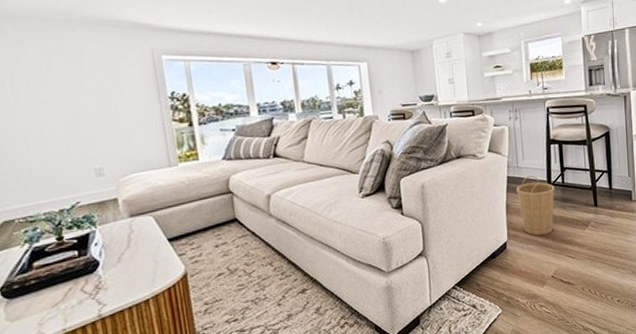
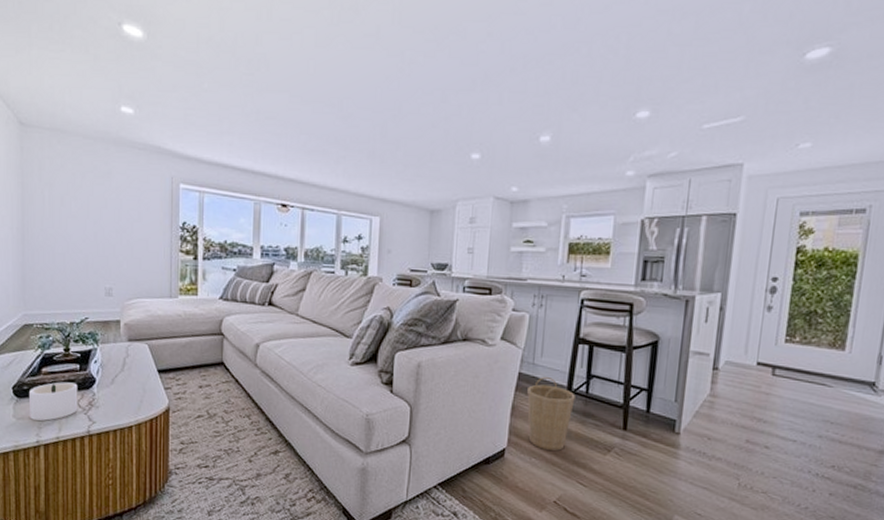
candle: none [21,270,84,319] -> present [29,382,78,422]

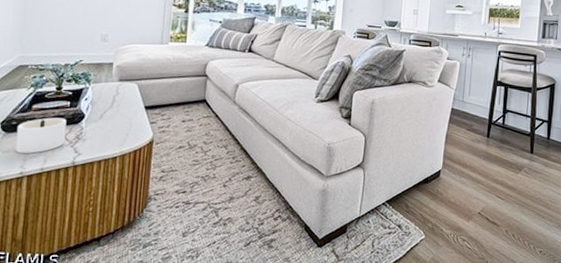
basket: present [527,376,575,452] -> none [458,111,495,172]

